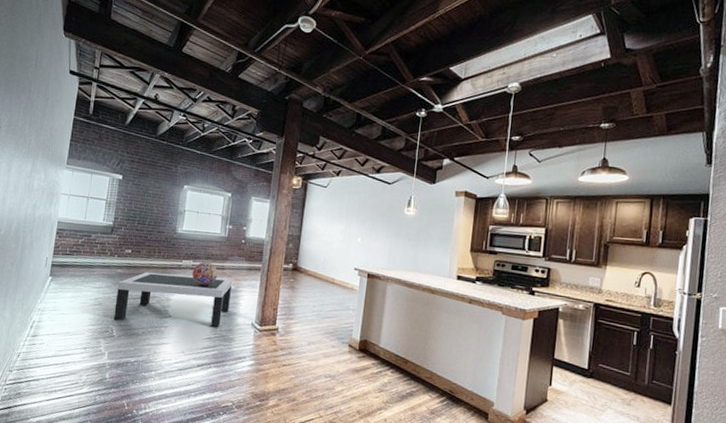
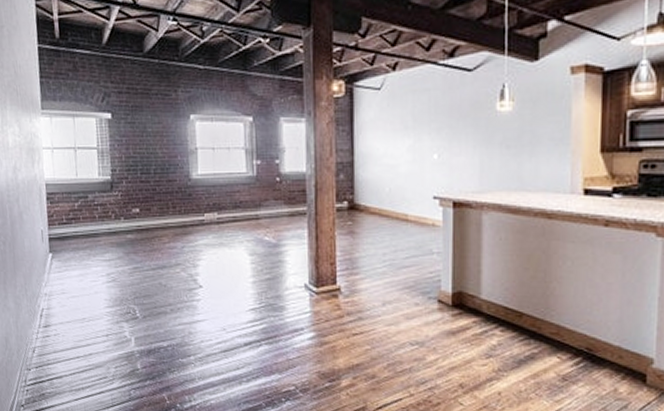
coffee table: present [113,271,233,327] -> none [131,230,273,299]
decorative globe: present [191,261,218,287] -> none [218,212,252,244]

